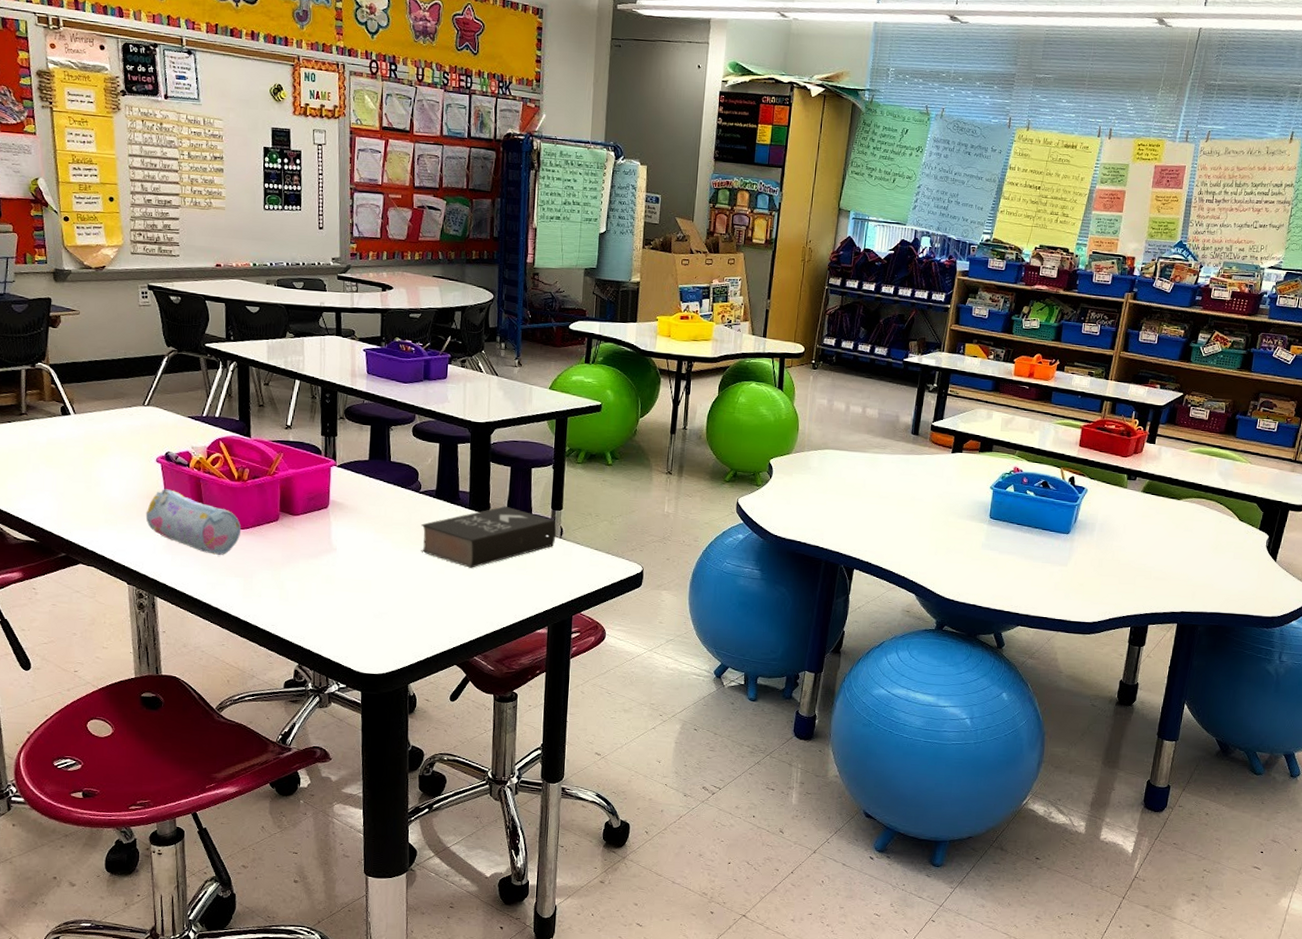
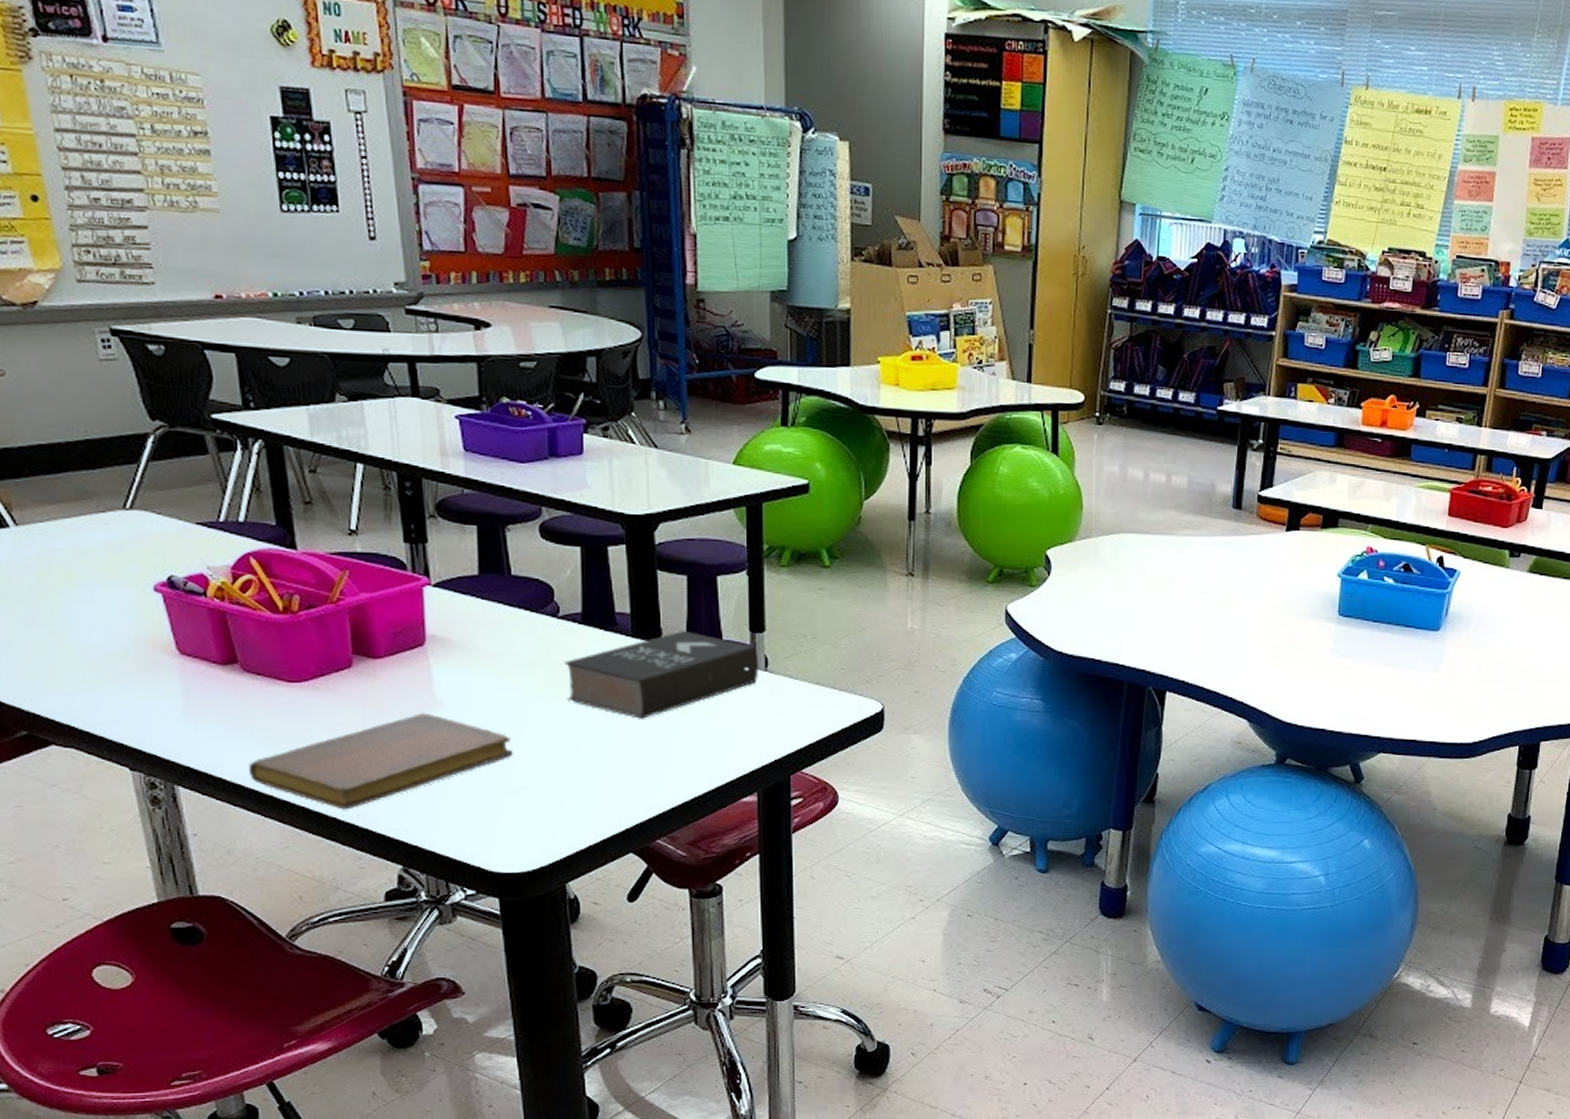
pencil case: present [145,489,242,555] -> none [146,630,297,721]
notebook: none [203,555,380,621] -> present [248,713,513,810]

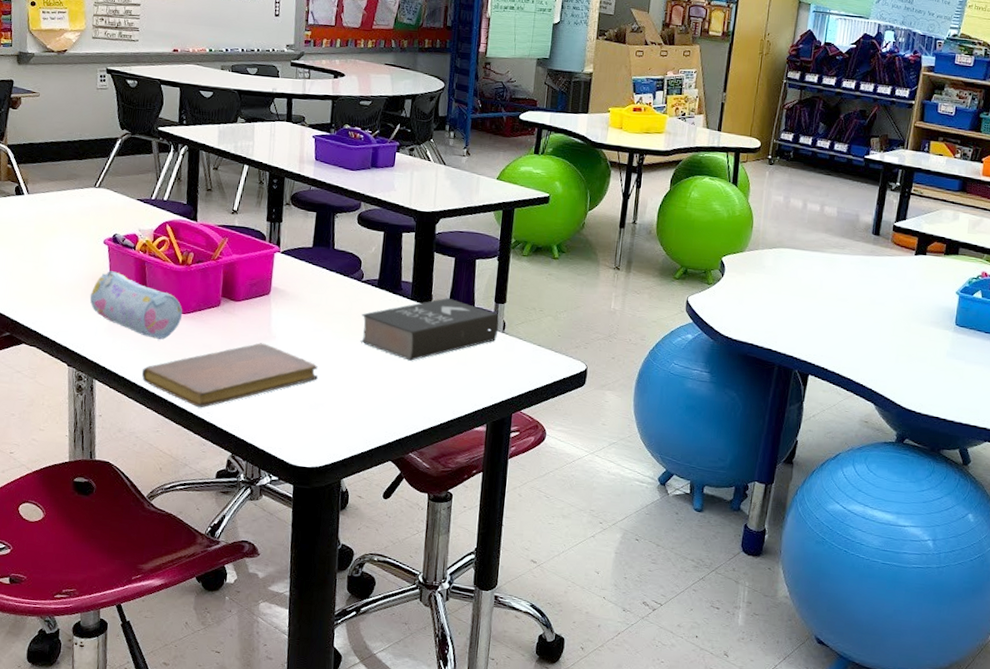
pencil case: none [146,630,297,721] -> present [90,271,183,340]

